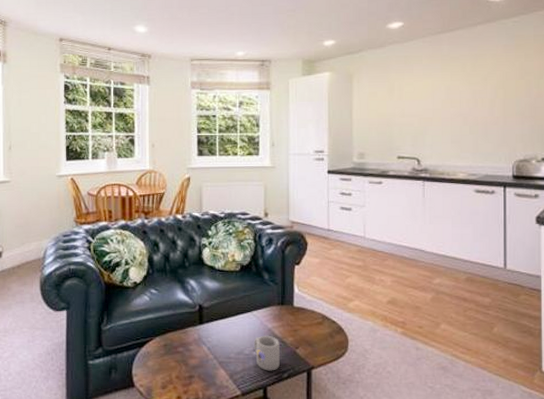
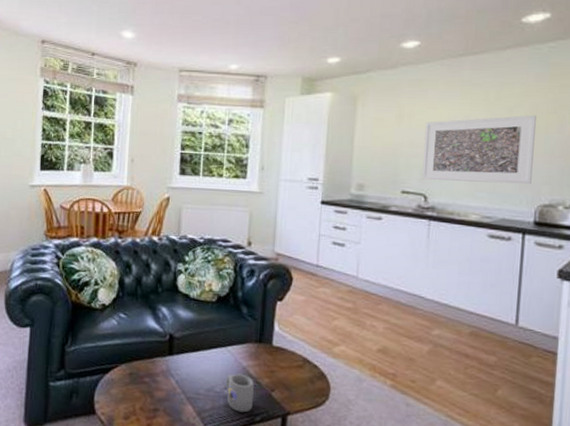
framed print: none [414,81,507,145] -> present [422,115,536,185]

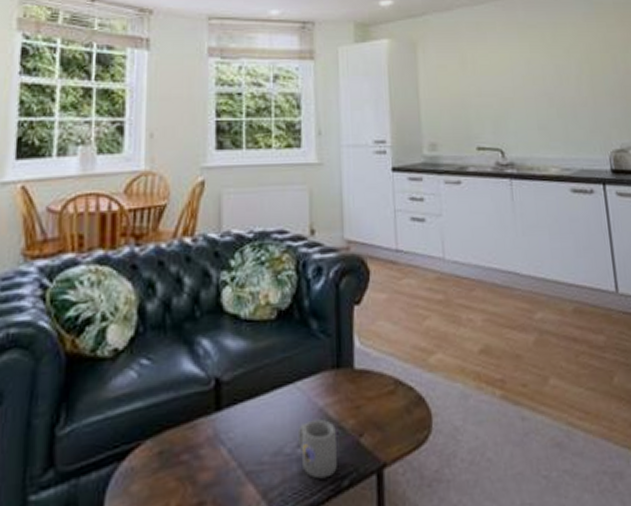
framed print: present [422,115,536,185] -> none [490,55,600,133]

